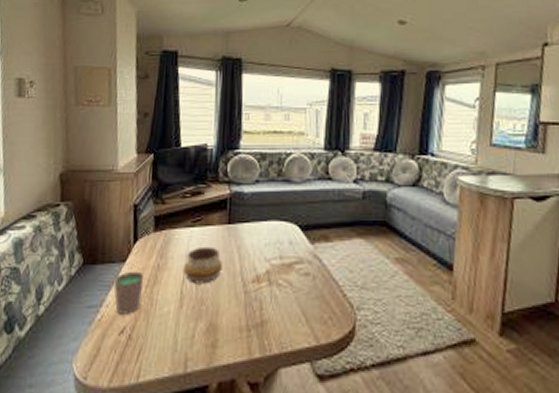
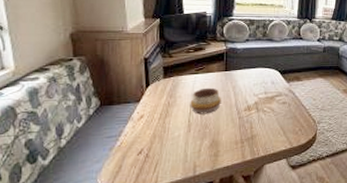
cup: present [113,271,145,314] -> none [130,108,157,140]

